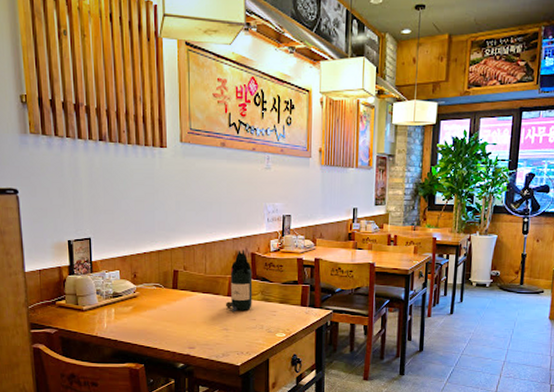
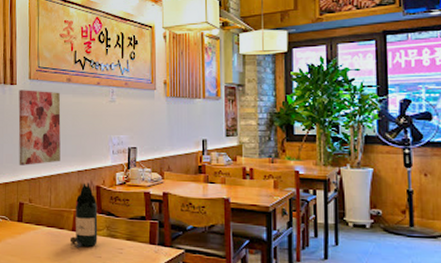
wall art: none [169,153,215,233] -> present [18,90,61,165]

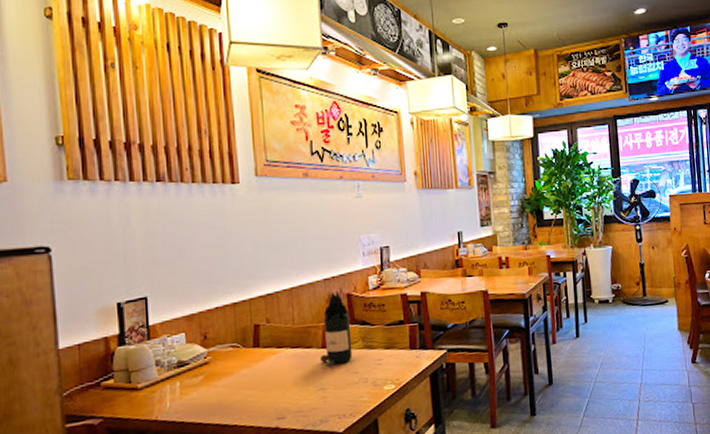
wall art: present [18,90,61,165] -> none [243,188,302,280]

